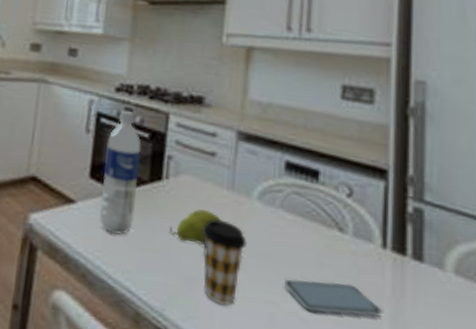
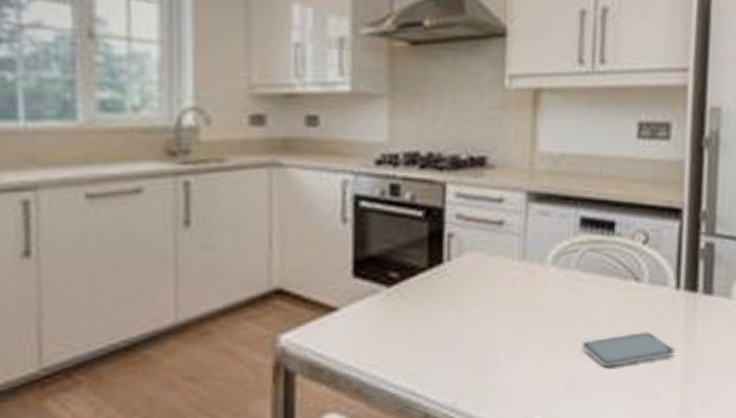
water bottle: present [100,110,141,235] -> none [371,186,415,336]
fruit: present [169,209,221,245] -> none [456,286,513,327]
coffee cup: present [201,219,247,305] -> none [492,294,542,383]

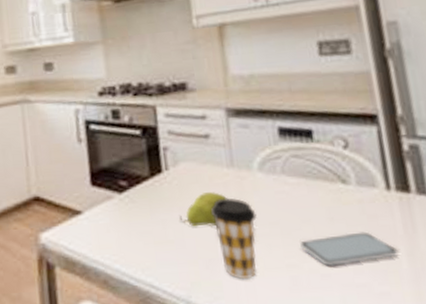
fruit: none [456,286,513,327] -> present [179,191,227,227]
coffee cup: none [492,294,542,383] -> present [210,198,257,279]

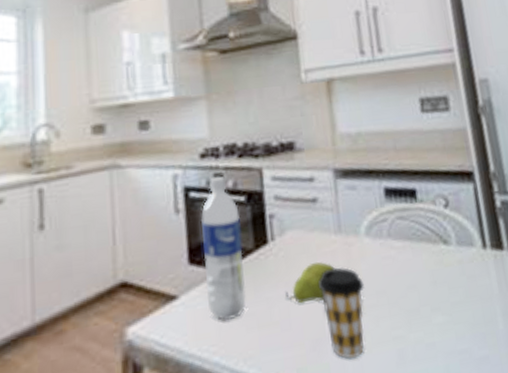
water bottle: none [101,111,143,235] -> present [201,176,246,320]
smartphone: present [300,231,399,266] -> none [406,293,495,335]

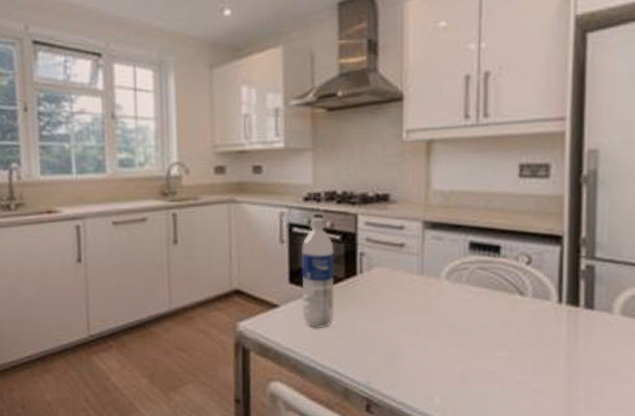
fruit: present [285,261,335,304] -> none [368,294,414,326]
coffee cup: present [318,267,364,359] -> none [397,301,438,370]

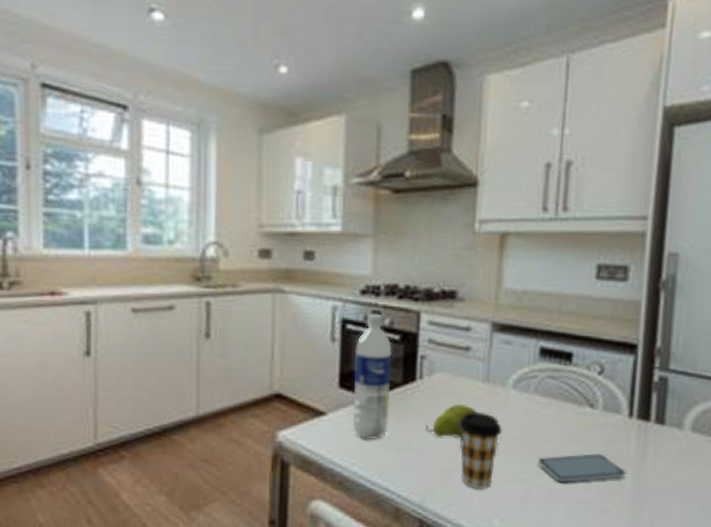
fruit: none [368,294,414,326] -> present [426,403,477,439]
coffee cup: none [397,301,438,370] -> present [457,411,502,489]
smartphone: none [473,337,558,364] -> present [538,453,626,482]

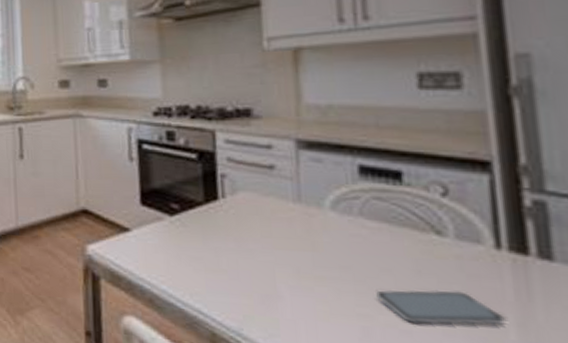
water bottle: present [353,313,392,439] -> none [153,133,195,258]
fruit: present [426,403,477,439] -> none [234,225,291,262]
coffee cup: present [457,411,502,489] -> none [270,234,325,321]

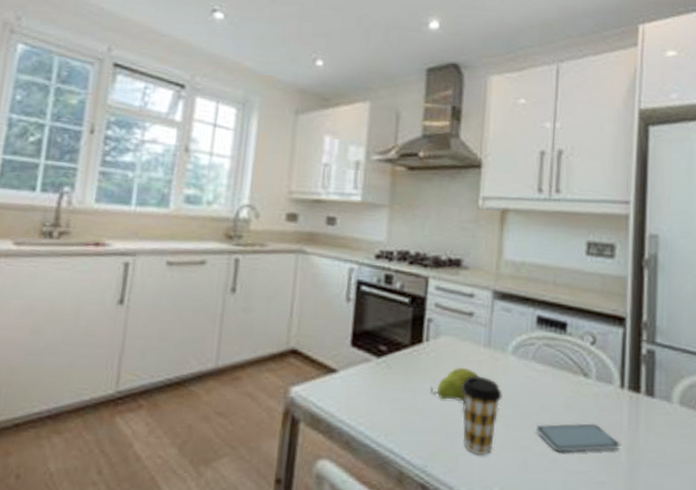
fruit: none [234,225,291,262] -> present [430,367,479,402]
coffee cup: none [270,234,325,321] -> present [460,375,502,455]

